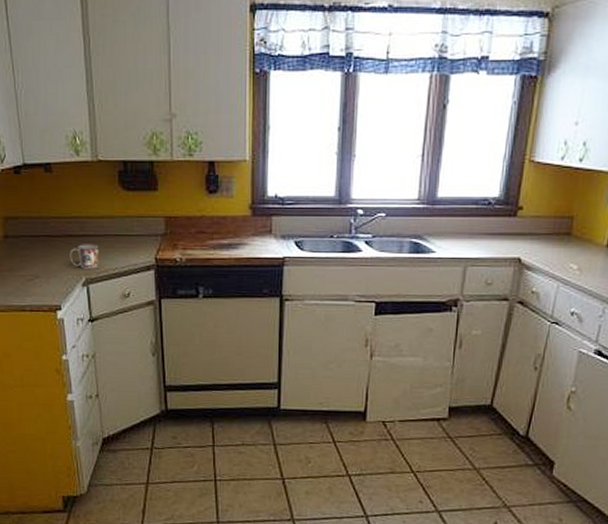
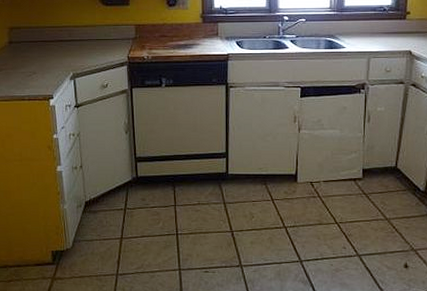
mug: present [70,244,99,269] -> none [61,47,84,66]

